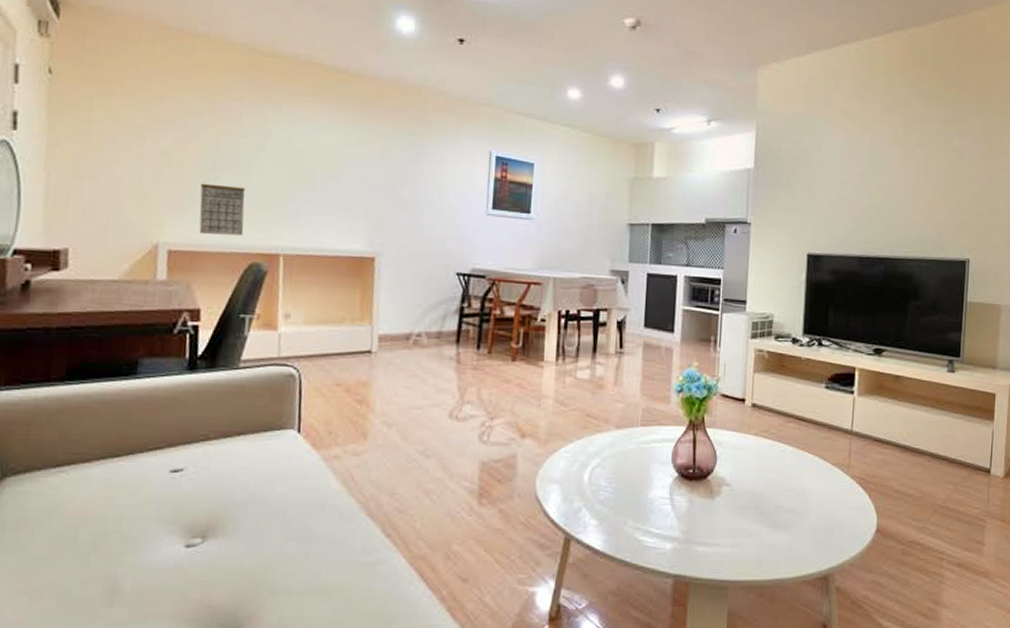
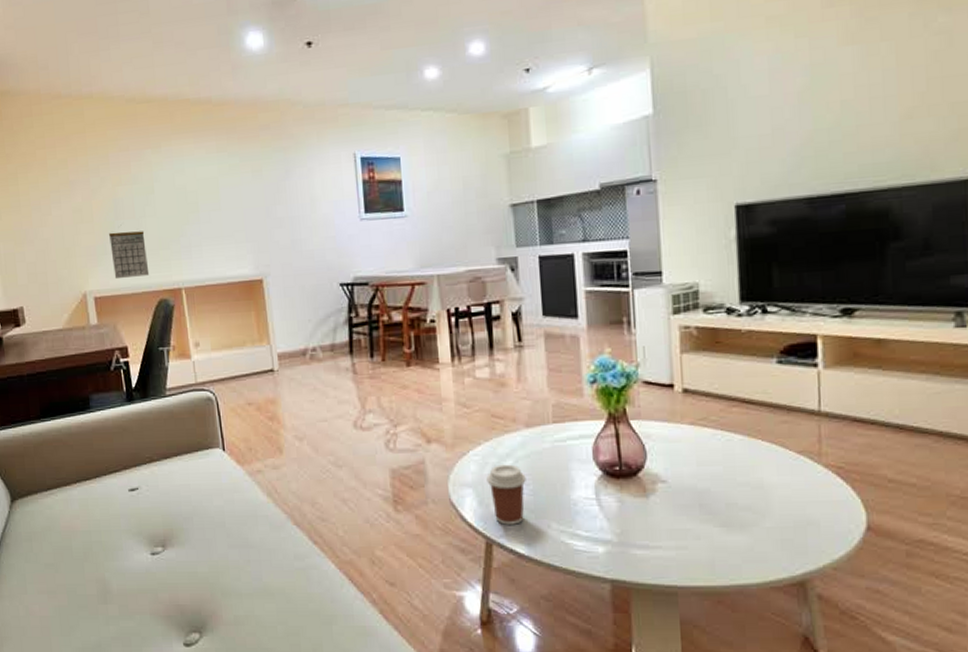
coffee cup: none [573,462,610,521] -> present [486,464,526,525]

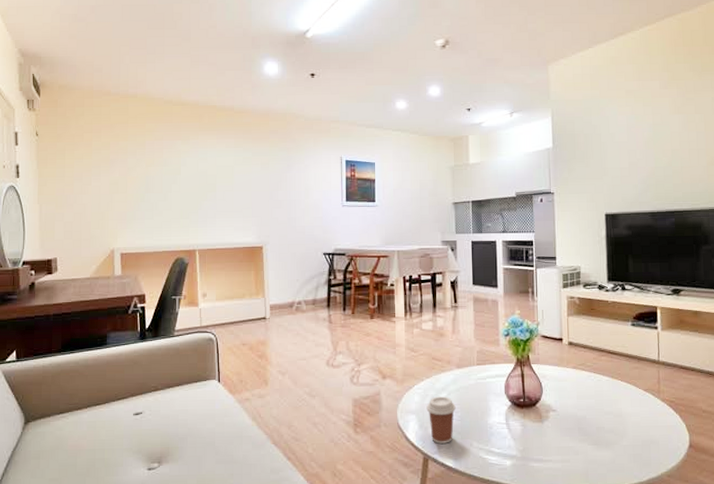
calendar: present [109,224,150,278] -> none [139,197,170,239]

